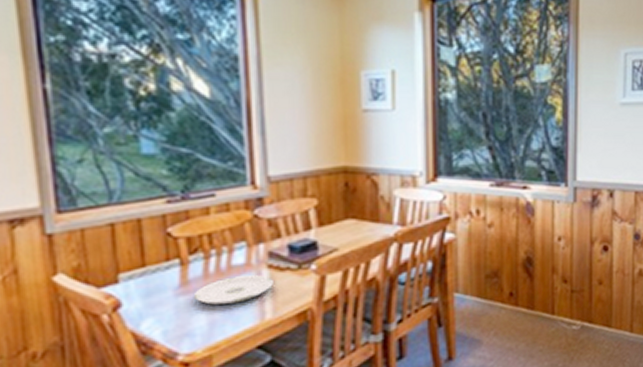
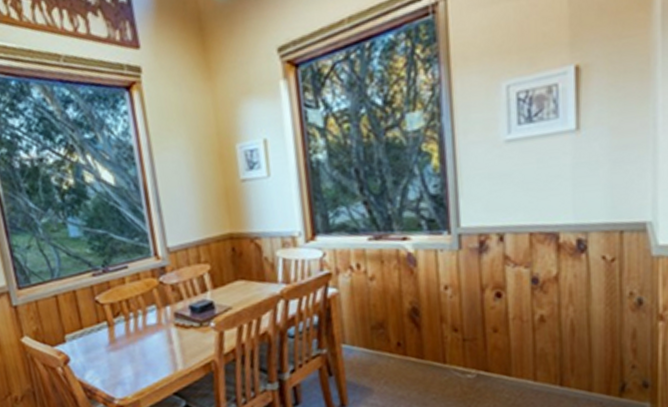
plate: present [193,275,273,305] -> none [120,333,181,359]

